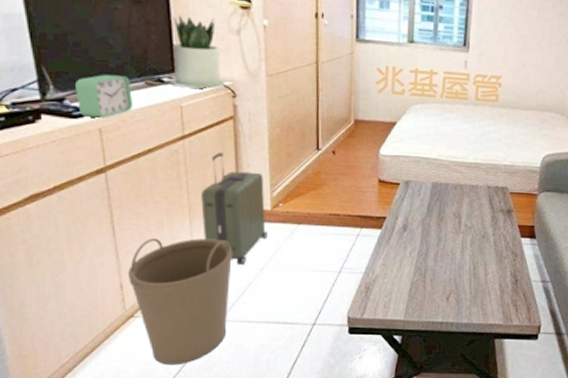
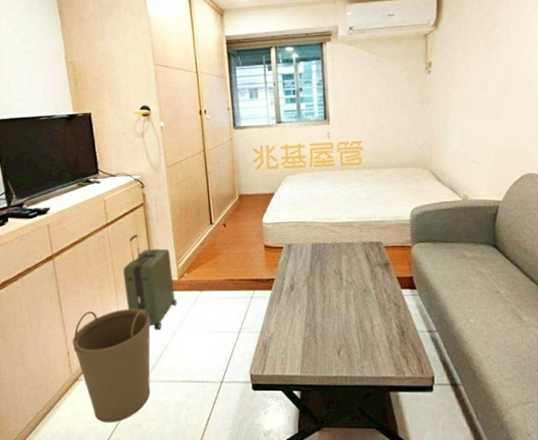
alarm clock: present [75,74,134,118] -> none [30,181,70,216]
planter: present [170,15,226,90] -> none [95,127,136,185]

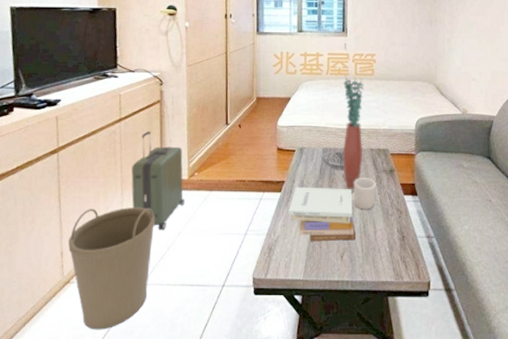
books: none [280,283,352,339] -> present [288,187,356,242]
decorative bowl: none [310,247,336,267] -> present [321,152,344,171]
vase: none [329,166,354,285] -> present [343,76,364,189]
mug: none [347,271,371,305] -> present [354,177,376,210]

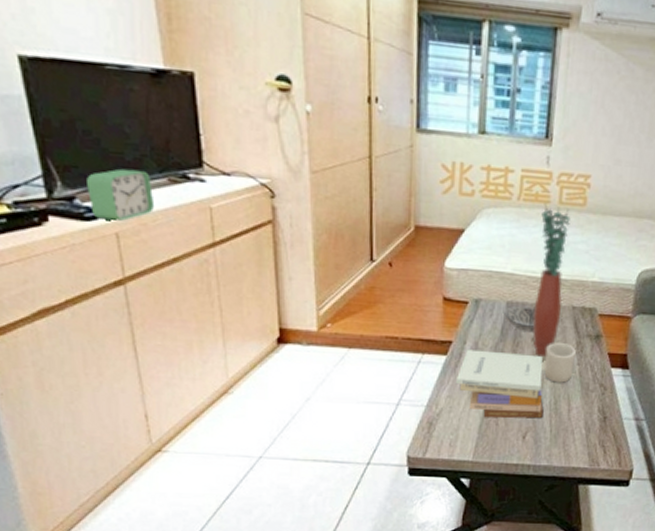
alarm clock: none [41,73,84,108] -> present [87,168,155,221]
basket: present [67,207,155,330] -> none [152,362,273,507]
suitcase: present [131,131,185,230] -> none [236,263,313,394]

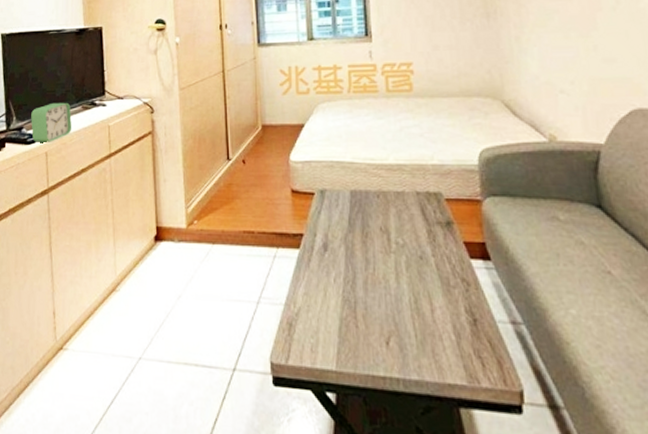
books: present [455,349,544,419] -> none [310,242,405,321]
decorative bowl: present [504,306,536,333] -> none [349,195,382,222]
vase: present [532,204,571,357] -> none [371,93,406,248]
mug: present [544,342,576,383] -> none [396,231,430,278]

